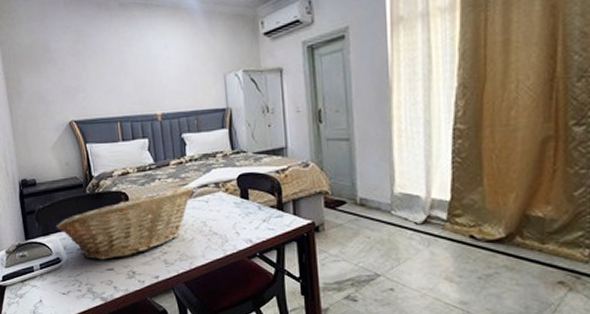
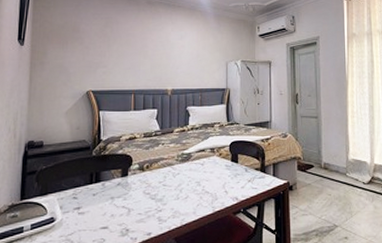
fruit basket: present [56,186,194,260] -> none [56,150,192,219]

